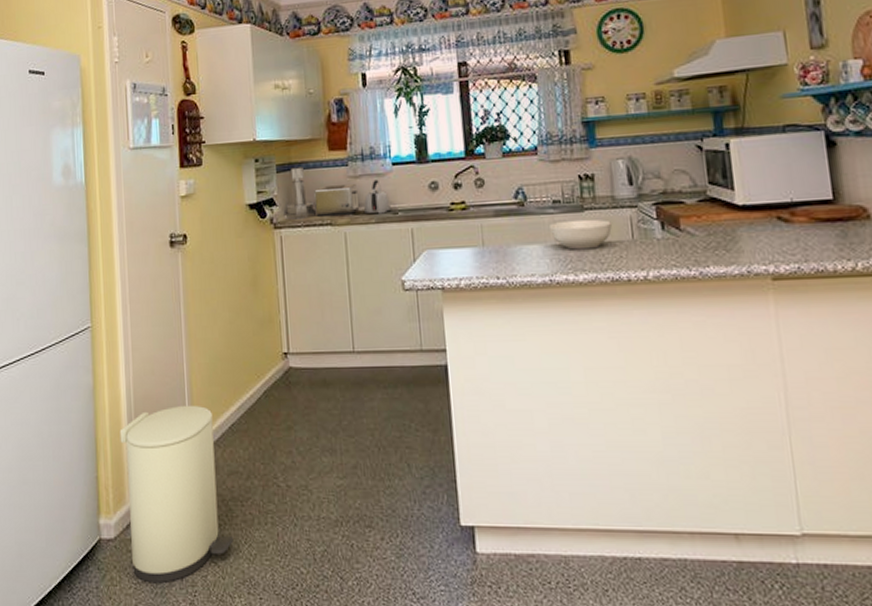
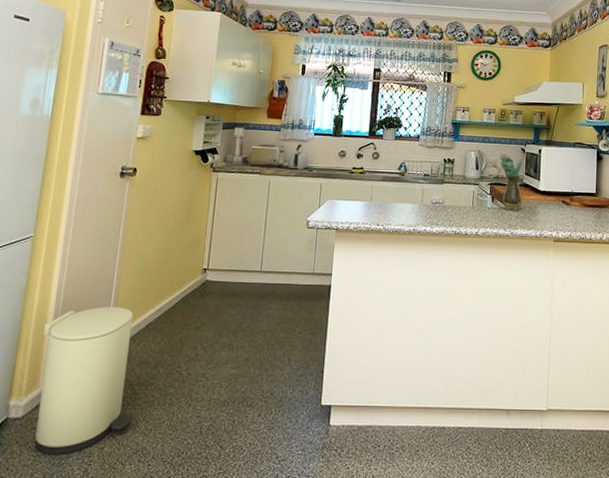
bowl: present [550,219,612,250] -> none [419,189,460,211]
vase: none [663,155,710,241] -> present [499,152,523,211]

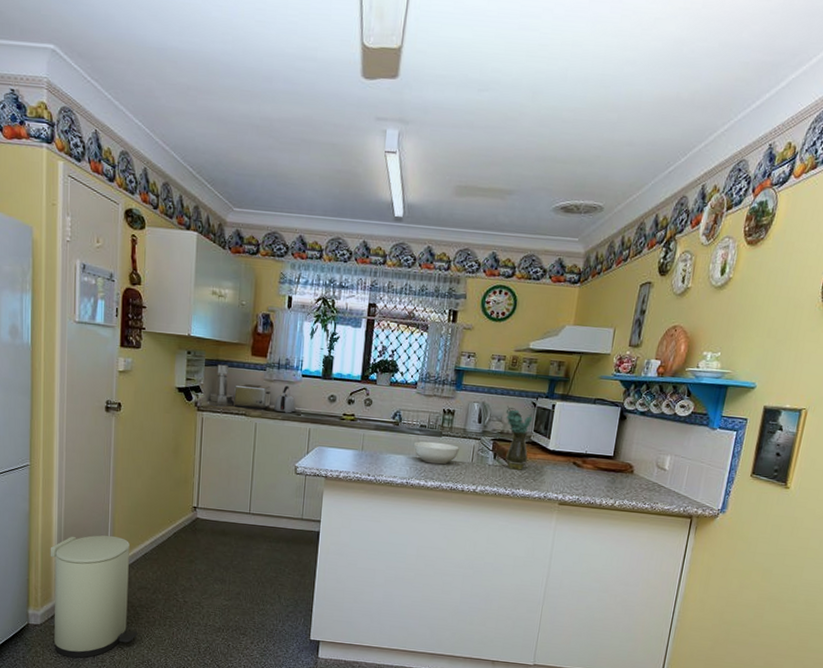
bowl: none [419,189,460,211] -> present [414,441,459,465]

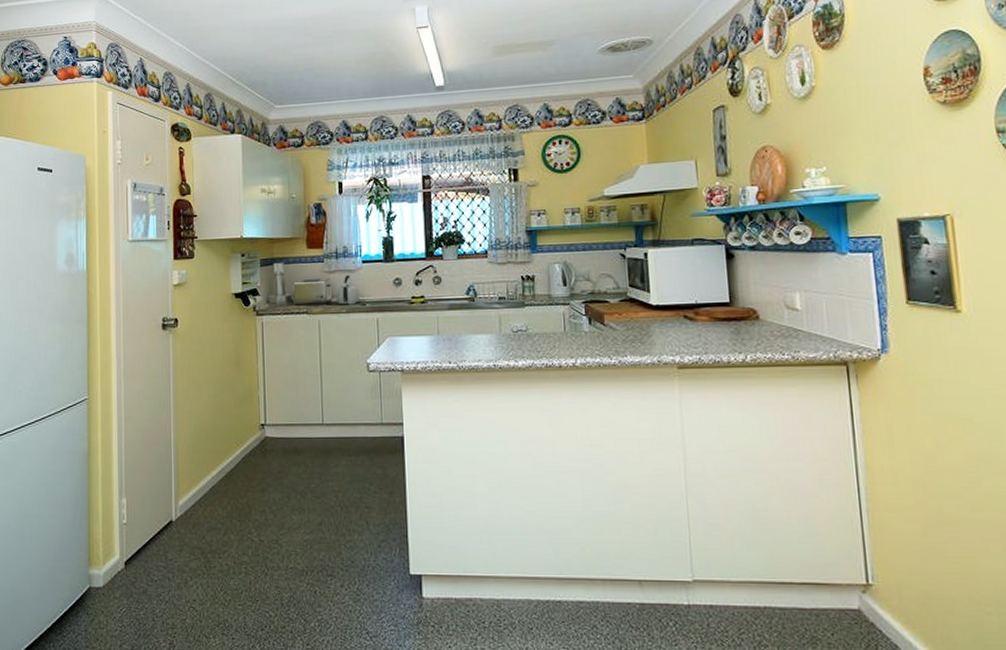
pedal bin: present [50,535,138,658] -> none [111,469,211,627]
bowl: present [414,441,459,465] -> none [495,313,548,340]
vase: present [505,405,533,470] -> none [592,261,629,334]

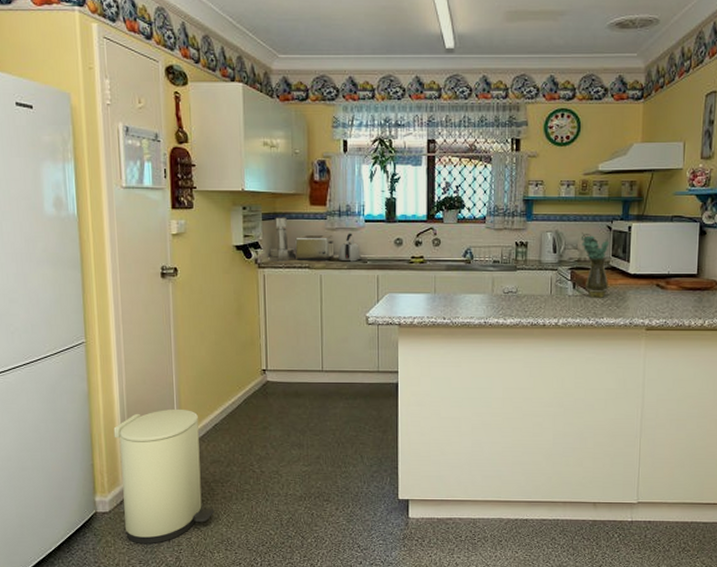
pedal bin: none [111,469,211,627] -> present [113,408,215,545]
vase: none [592,261,629,334] -> present [580,231,609,298]

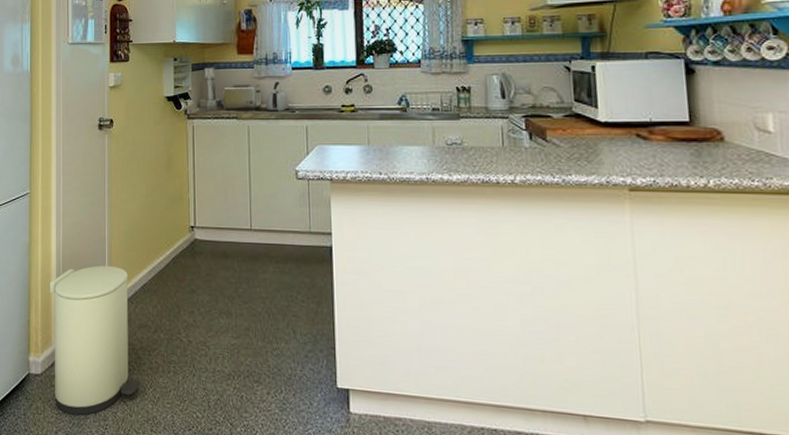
vase: present [580,231,609,298] -> none [533,73,574,151]

